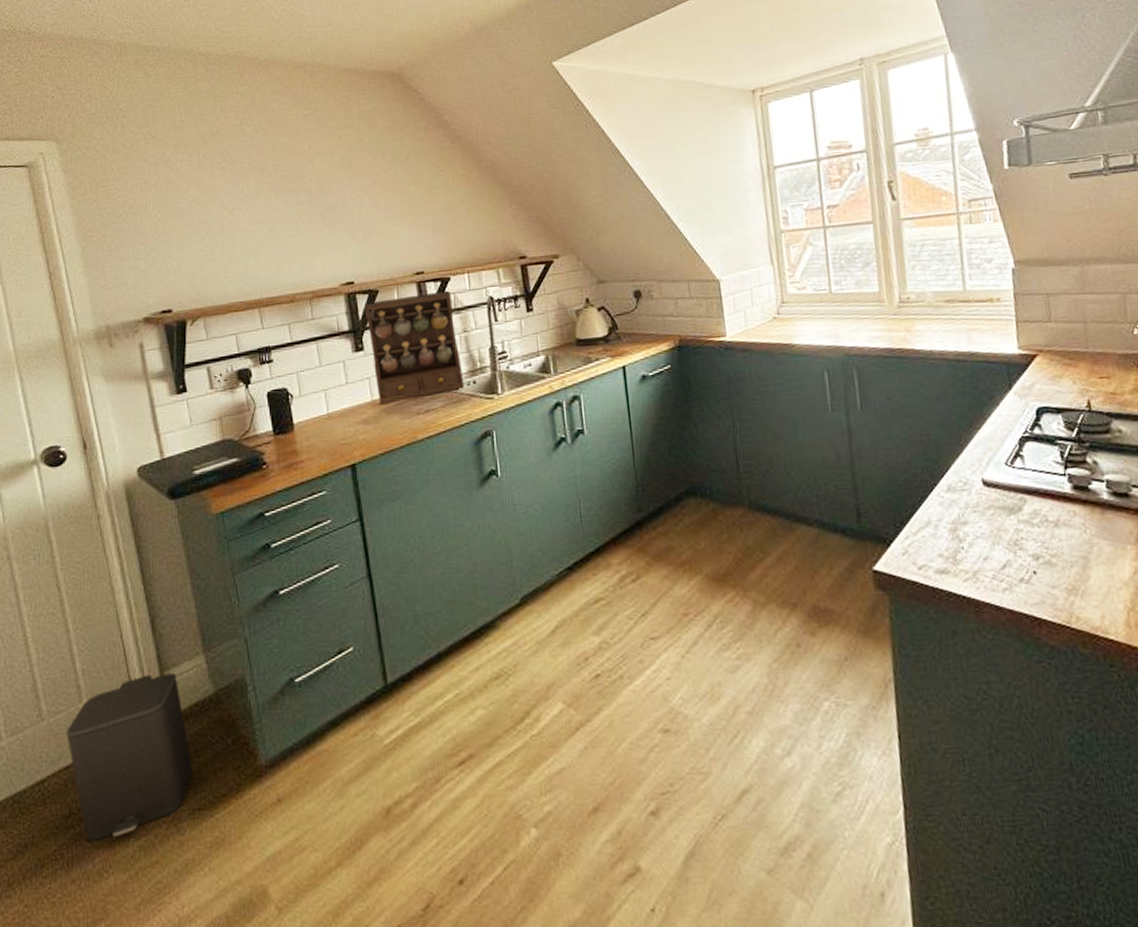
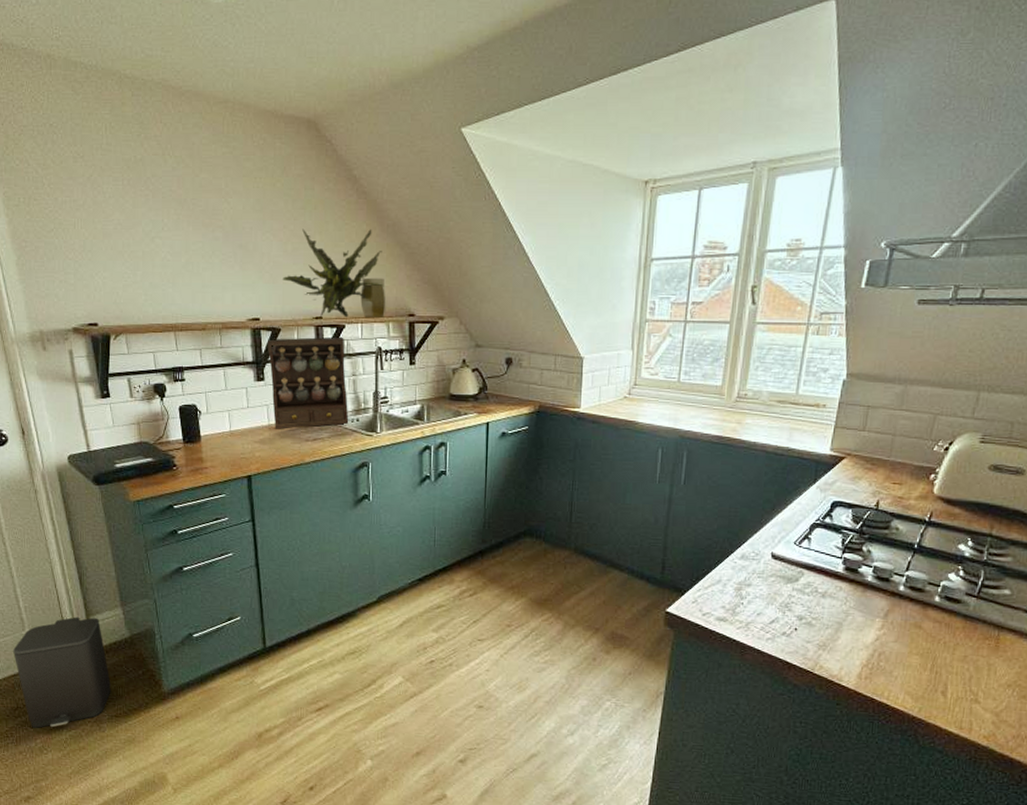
plant: none [376,173,489,273] -> present [283,229,384,318]
jar: none [464,221,495,267] -> present [360,277,388,319]

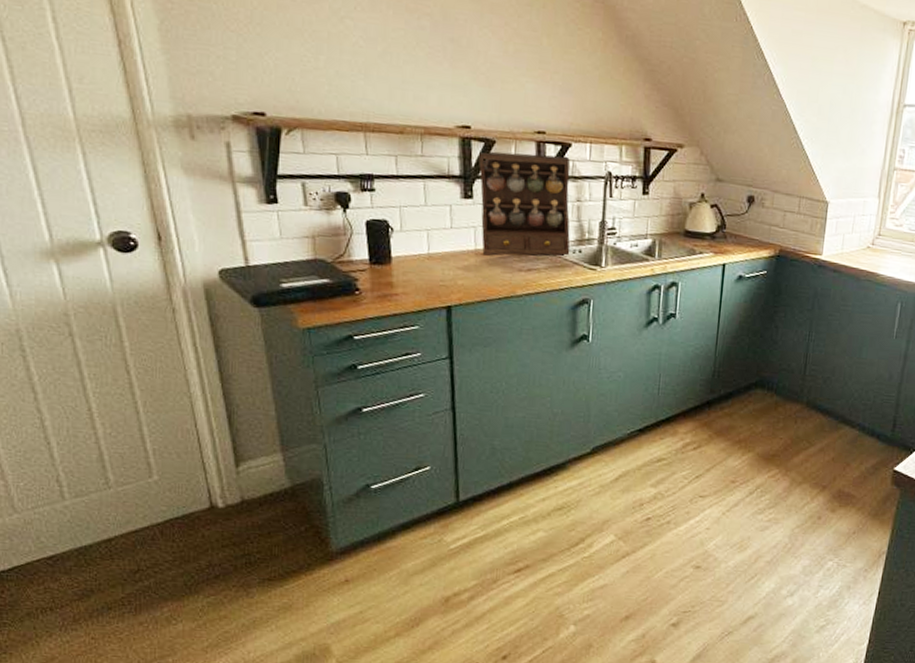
pedal bin: present [12,616,111,728] -> none [134,462,264,594]
plant: present [283,229,384,318] -> none [501,28,619,136]
jar: present [360,277,388,319] -> none [590,92,622,140]

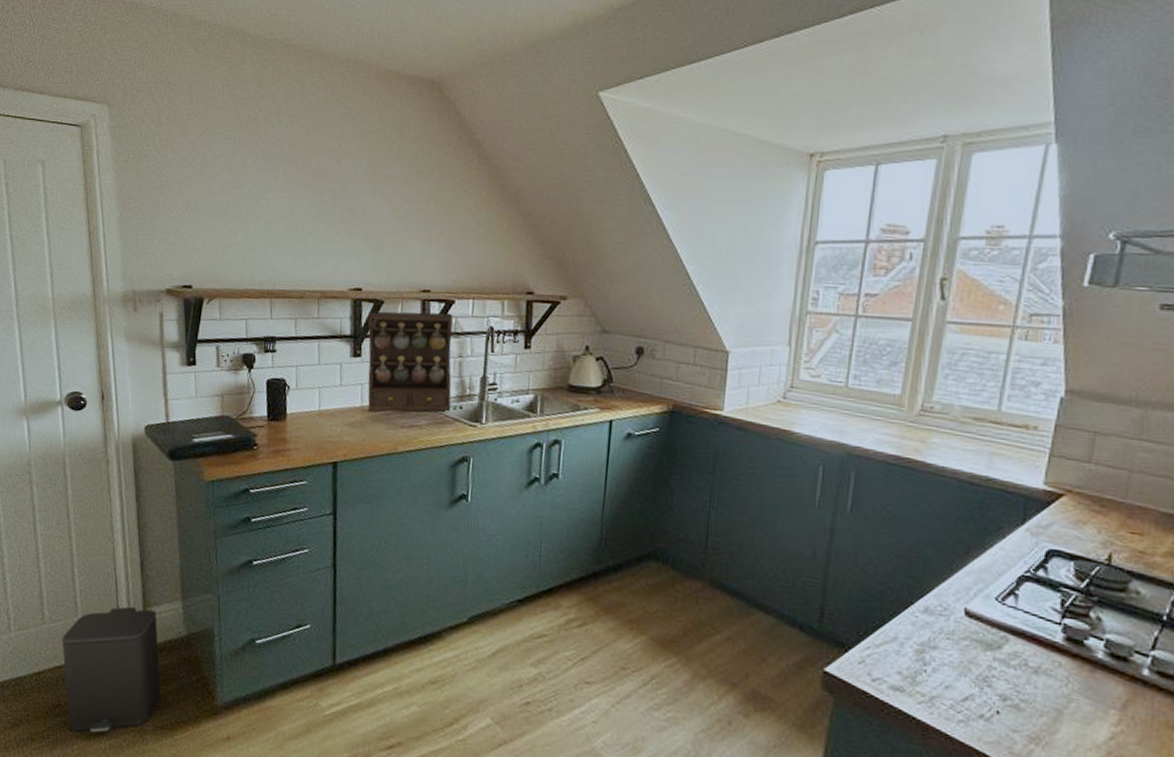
pedal bin: none [134,462,264,594] -> present [61,606,161,734]

